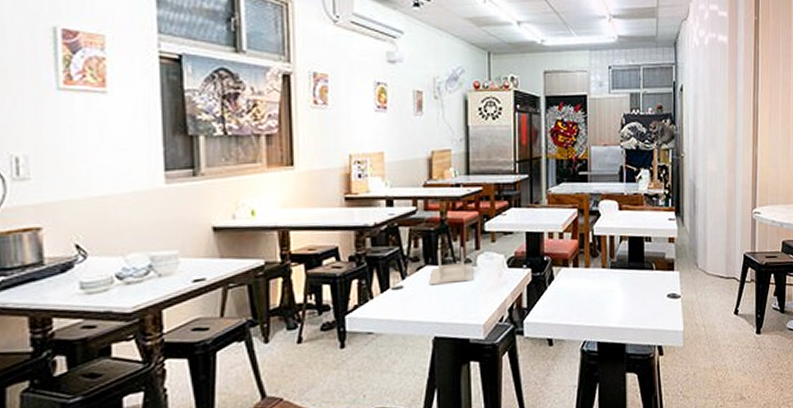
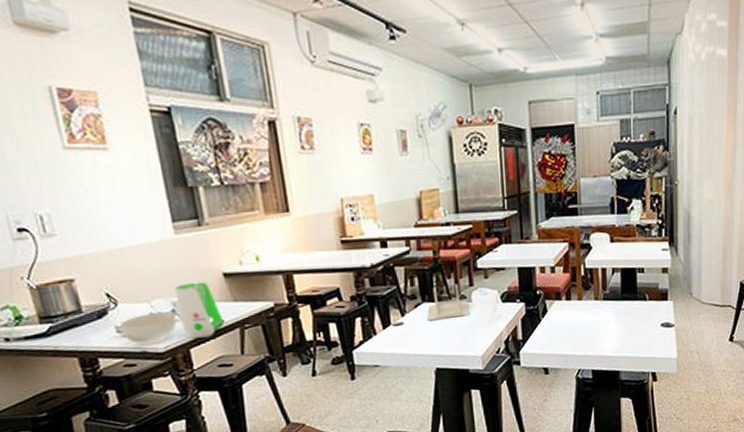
bowl: none [85,266,152,305] -> present [119,311,177,346]
soap dispenser: none [155,236,207,298] -> present [174,282,225,339]

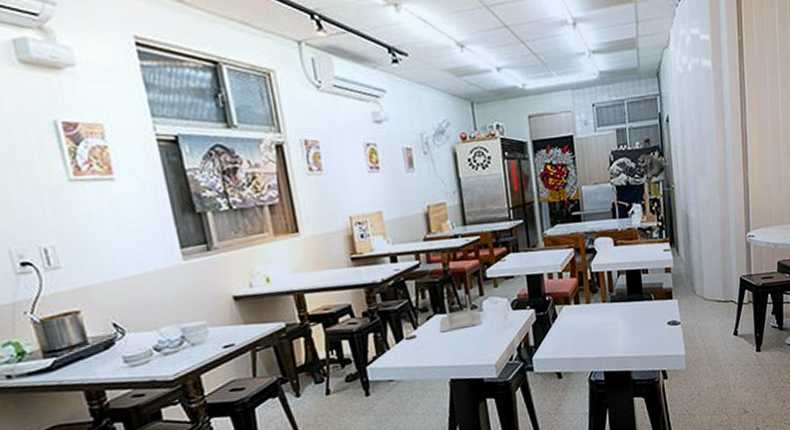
bowl: present [119,311,177,346] -> none [127,338,187,375]
soap dispenser: present [174,282,225,339] -> none [183,306,236,365]

